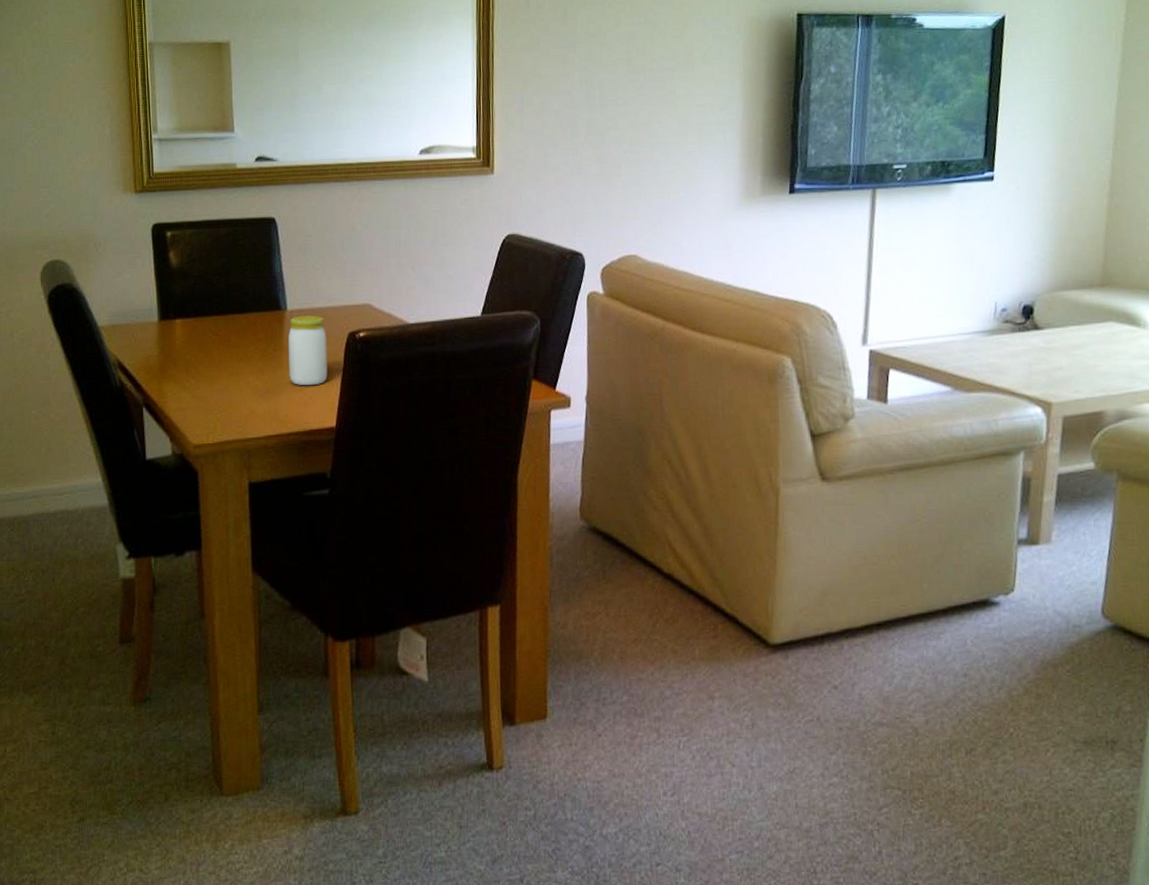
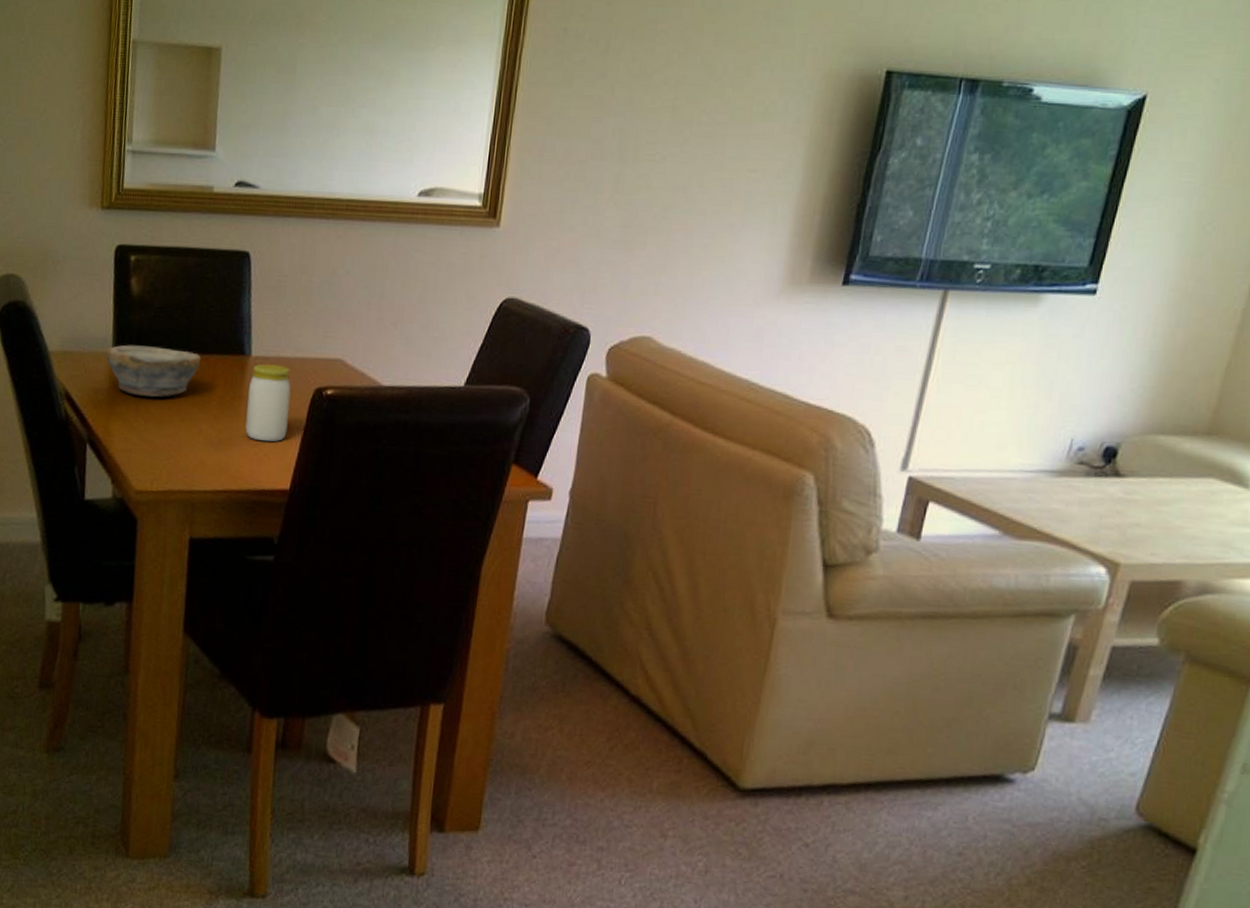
bowl: none [152,311,241,358] -> present [105,344,201,398]

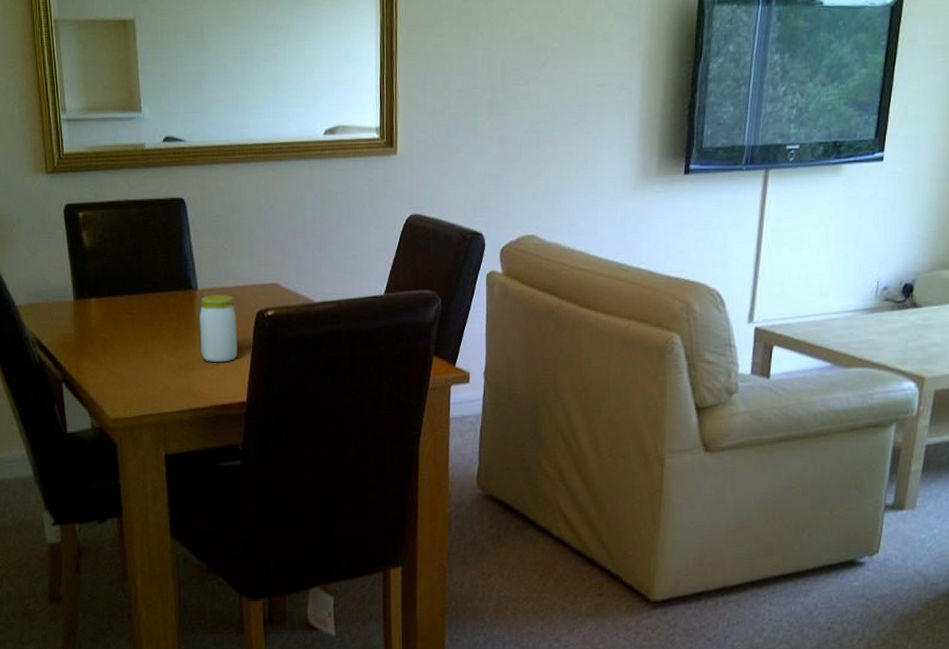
bowl: present [105,344,201,398] -> none [68,291,154,336]

